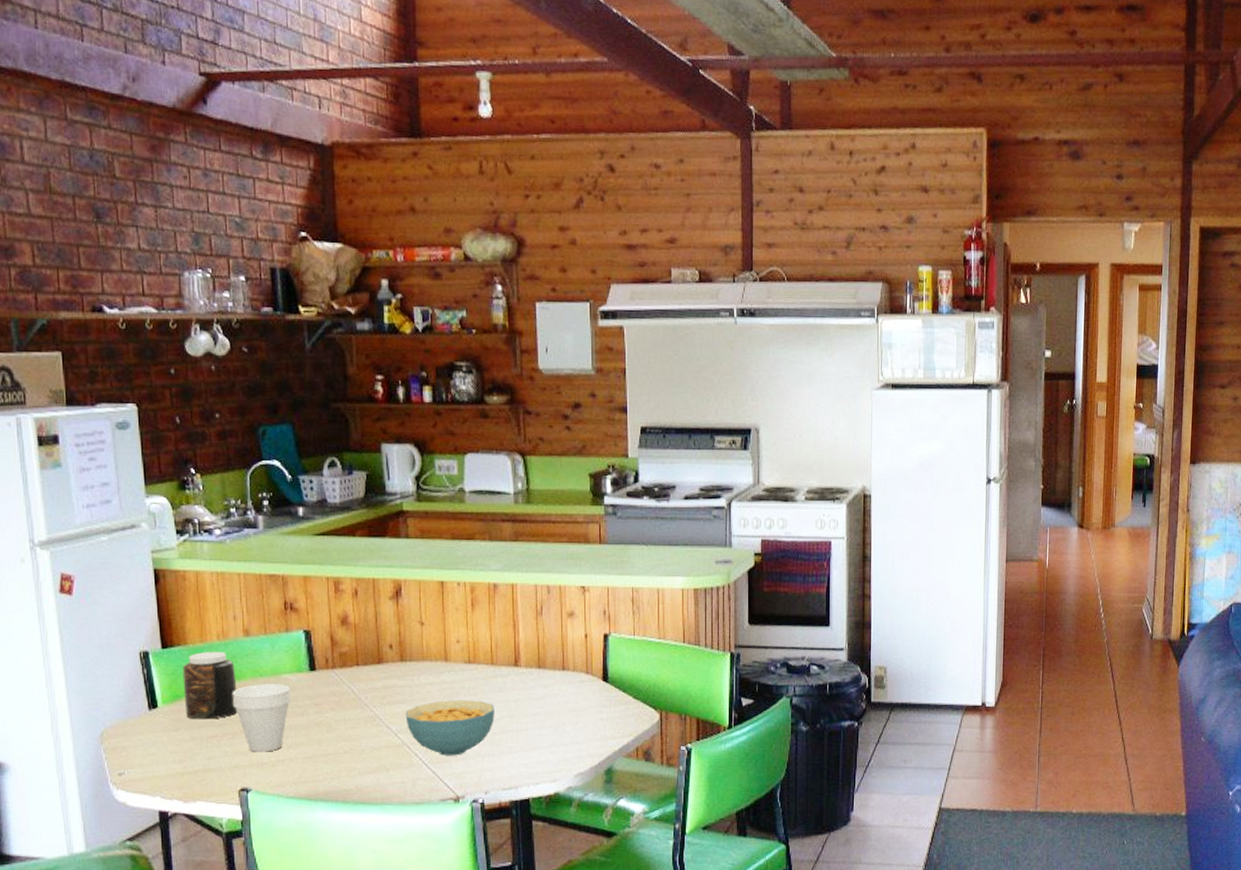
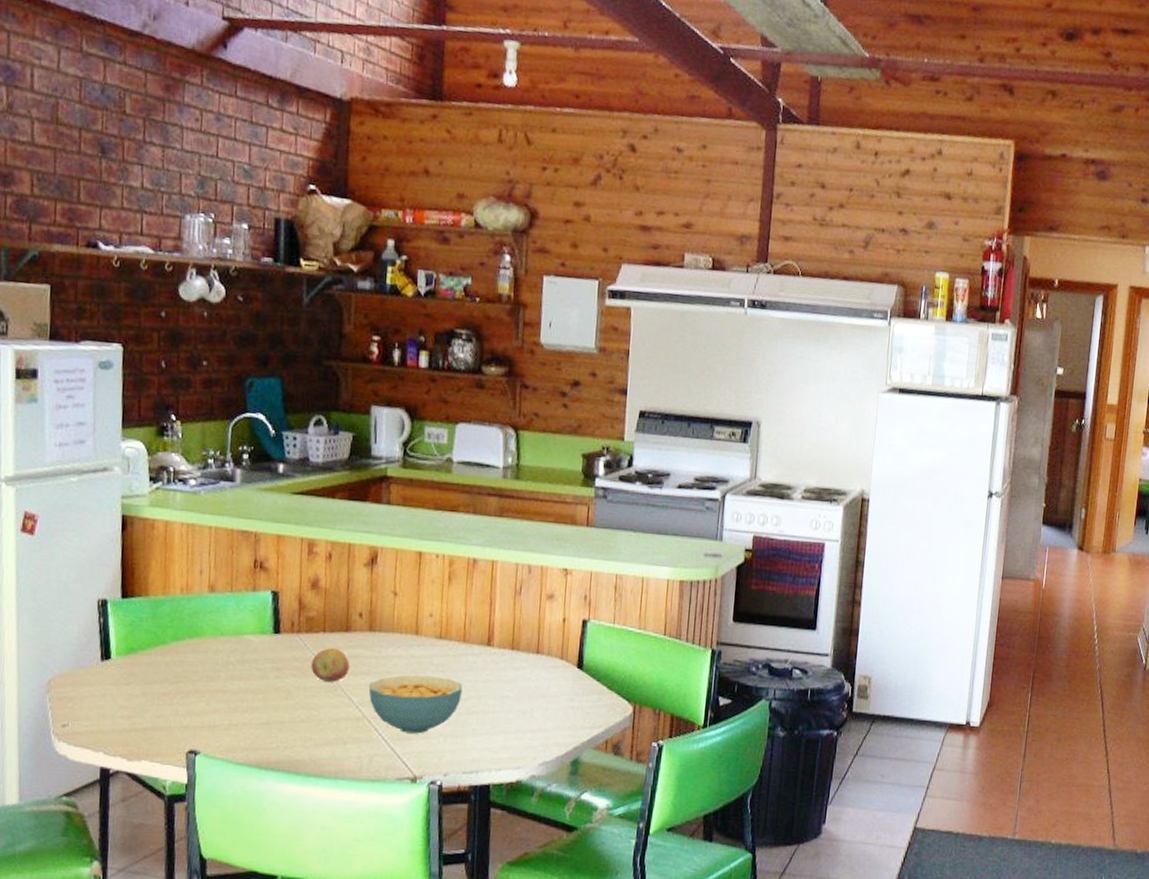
jar: present [182,651,238,720] -> none [139,604,197,676]
cup: present [232,684,291,752] -> none [189,643,251,715]
fruit: none [348,681,385,713] -> present [311,648,349,682]

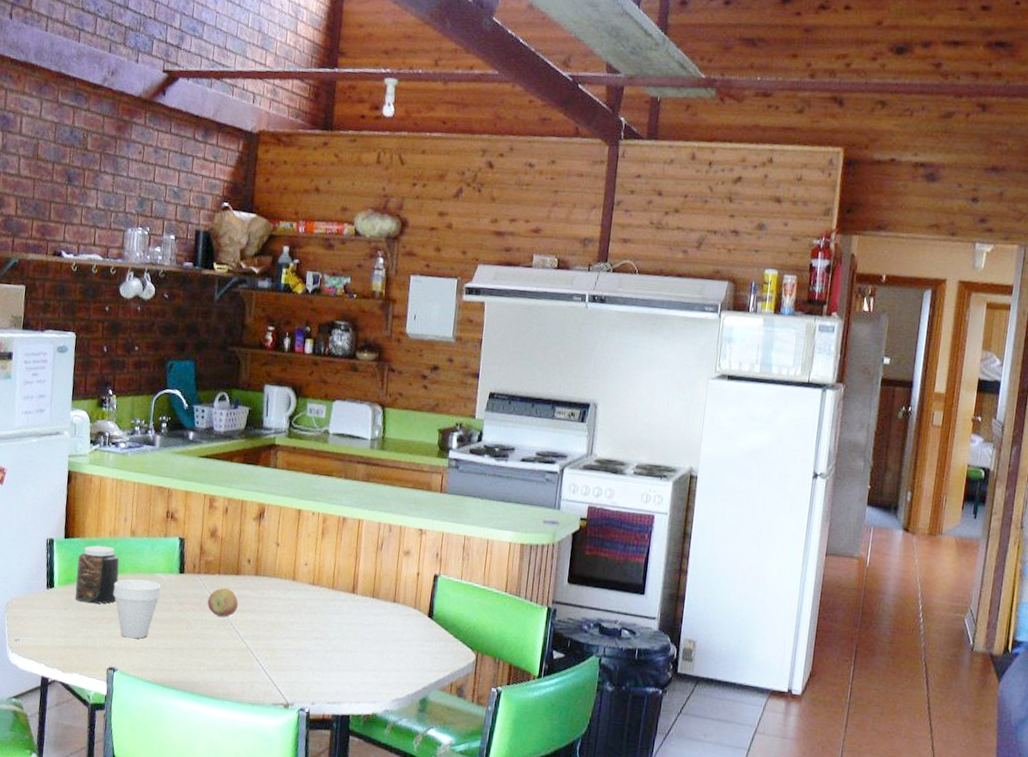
jar: none [139,604,197,676] -> present [75,545,120,604]
cup: none [189,643,251,715] -> present [113,579,161,639]
cereal bowl: present [368,675,462,734] -> none [252,614,330,666]

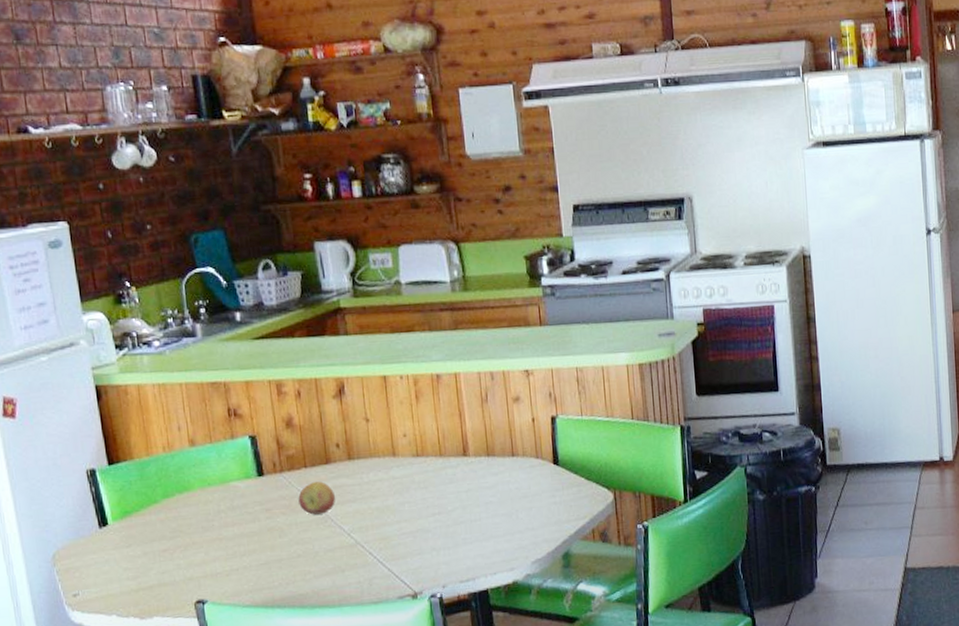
jar: present [75,545,120,604] -> none [130,463,189,535]
cup: present [113,579,161,639] -> none [181,492,241,563]

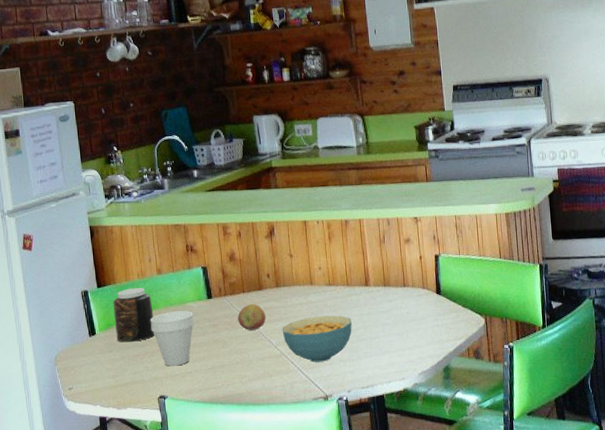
jar: none [130,463,189,535] -> present [113,287,155,343]
cup: none [181,492,241,563] -> present [150,311,194,366]
cereal bowl: none [356,493,447,553] -> present [282,315,352,362]

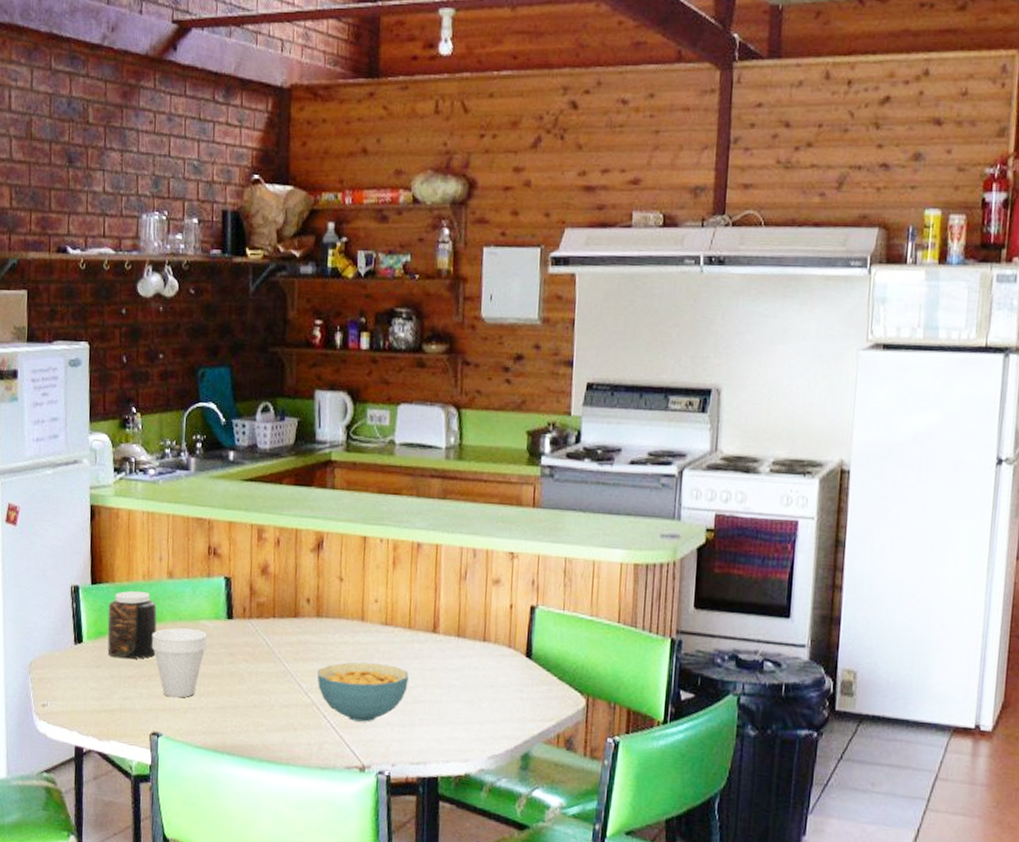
fruit: present [238,304,266,330] -> none [262,634,298,668]

